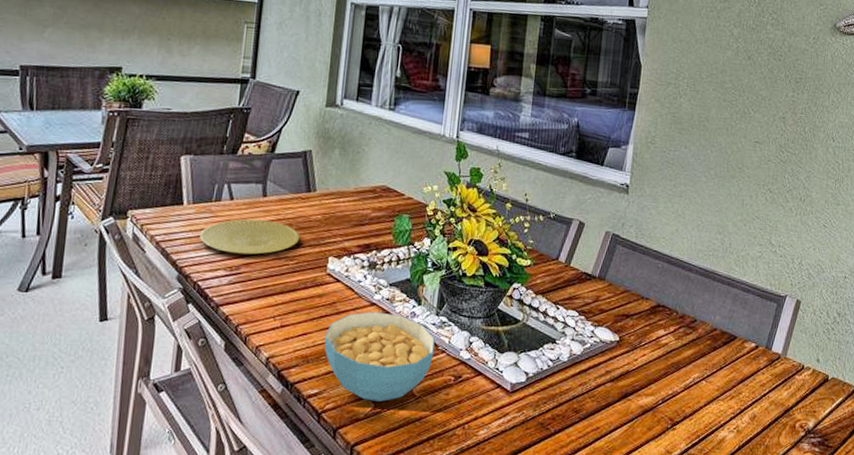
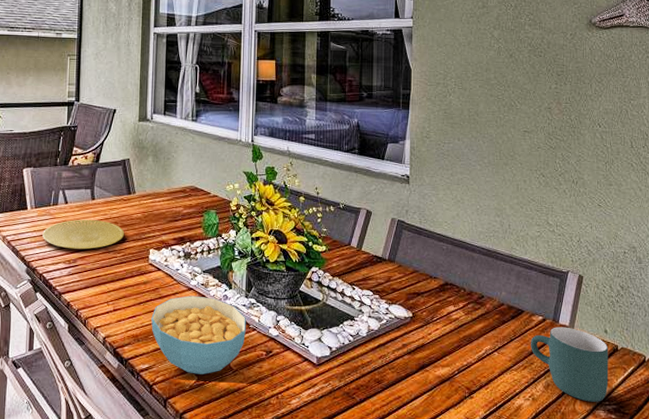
mug: none [740,354,819,435] -> present [530,327,609,402]

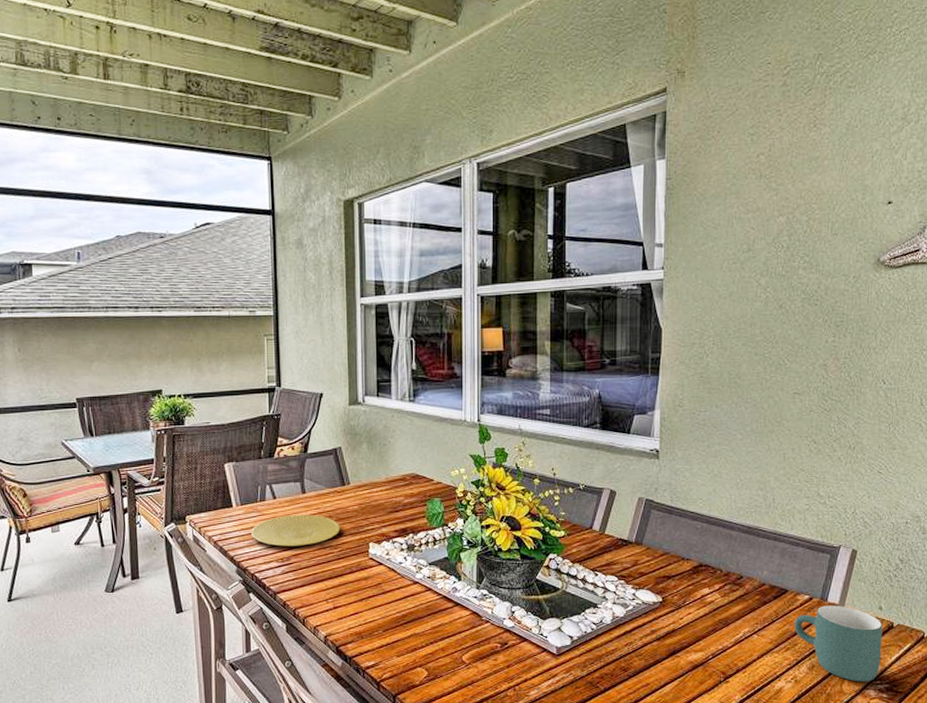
cereal bowl: present [151,295,246,374] -> none [375,589,478,669]

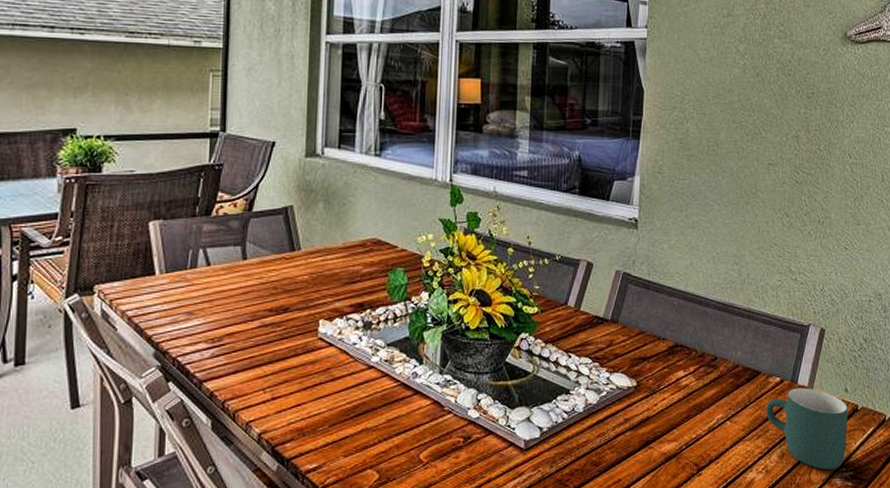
plate: present [251,515,341,547] -> none [176,285,287,324]

